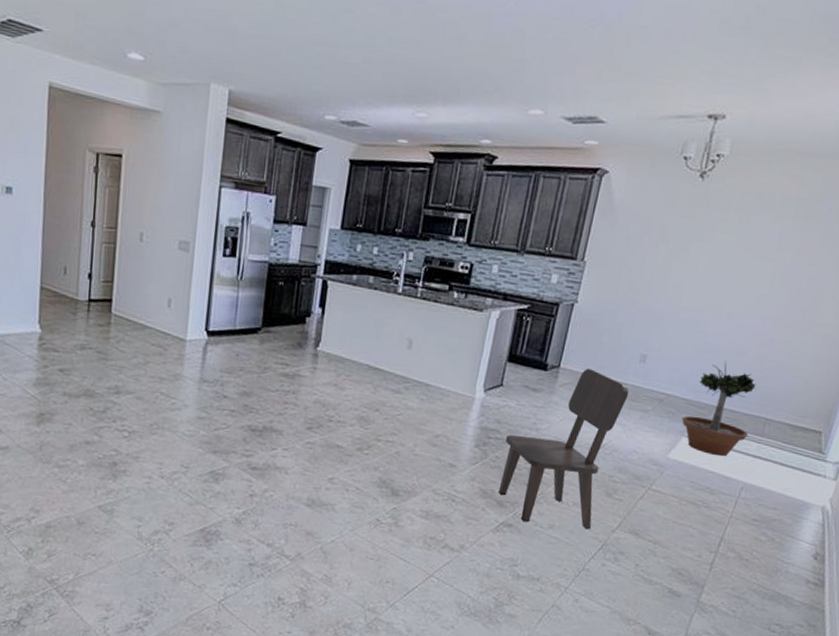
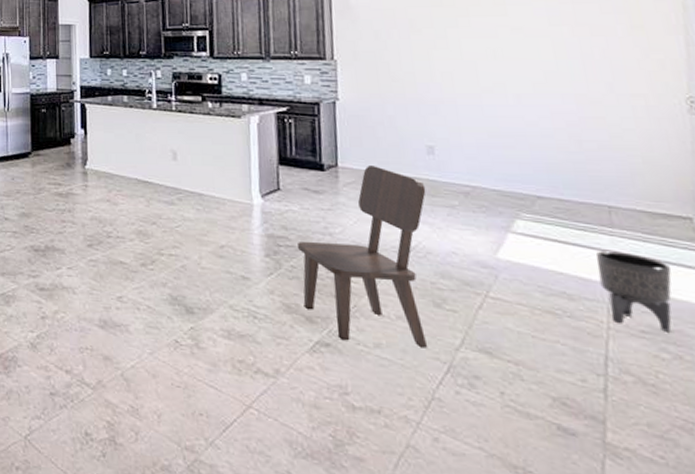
potted tree: present [681,360,756,456] -> none [499,145,592,253]
planter: none [736,455,793,521] -> present [596,251,672,332]

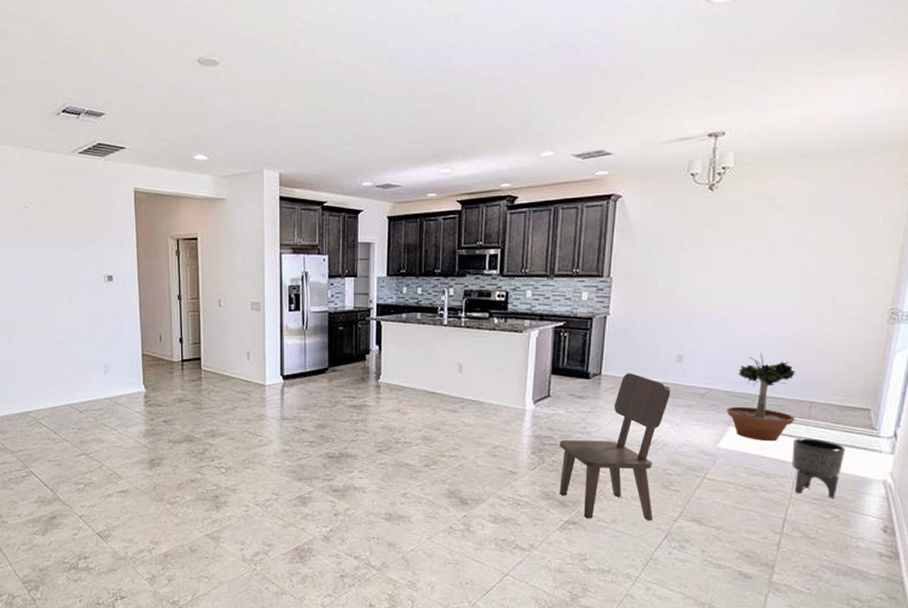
potted tree: none [499,145,592,253] -> present [726,352,795,440]

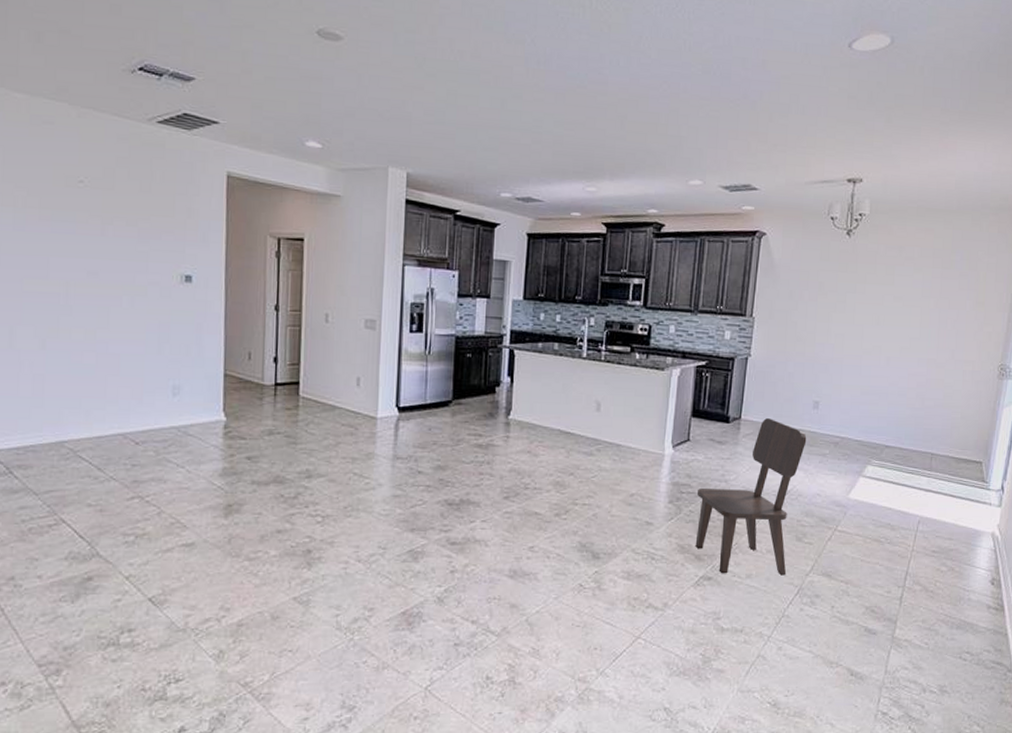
potted tree: present [726,352,795,440] -> none [857,401,919,492]
planter: present [791,438,846,498] -> none [914,490,961,551]

